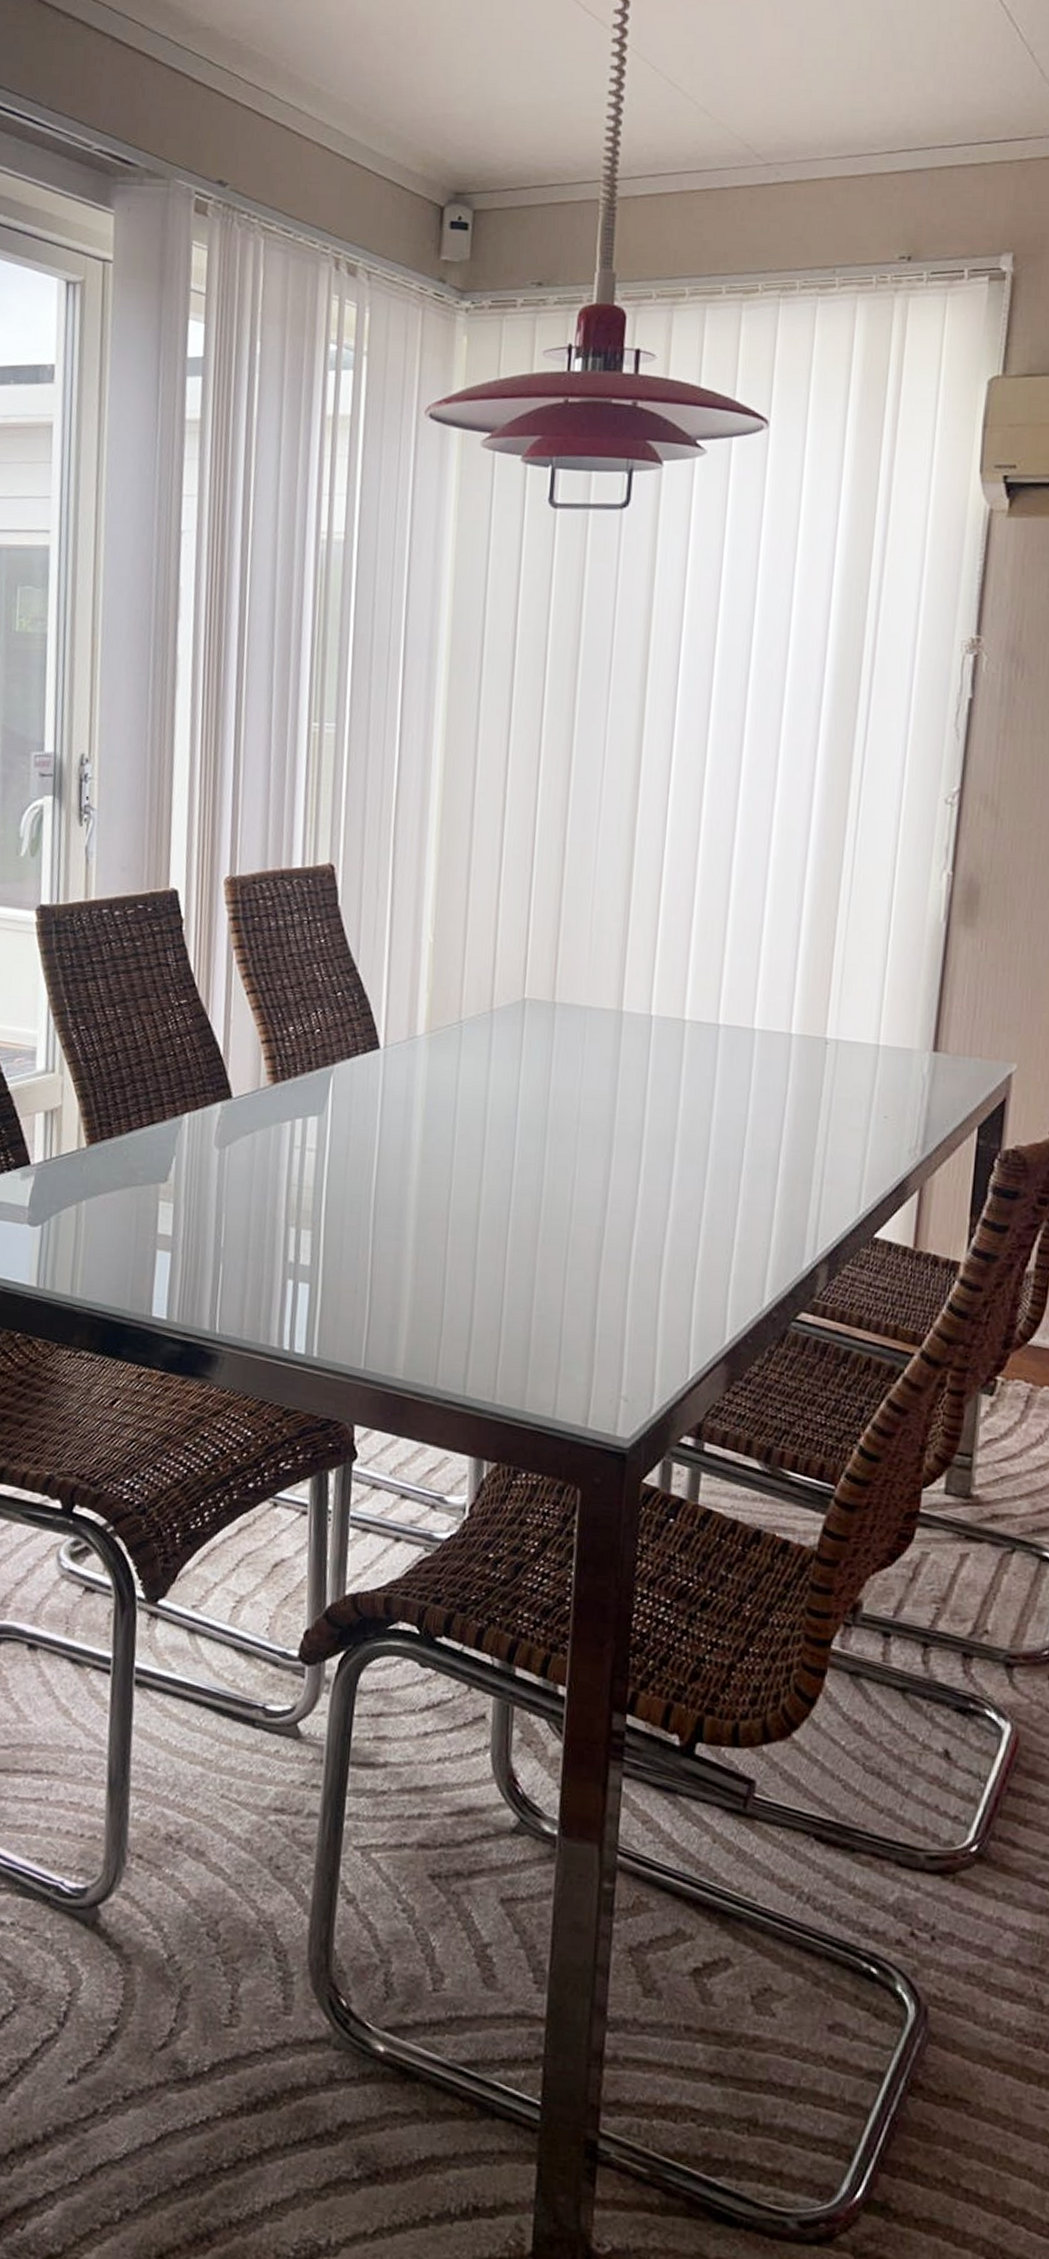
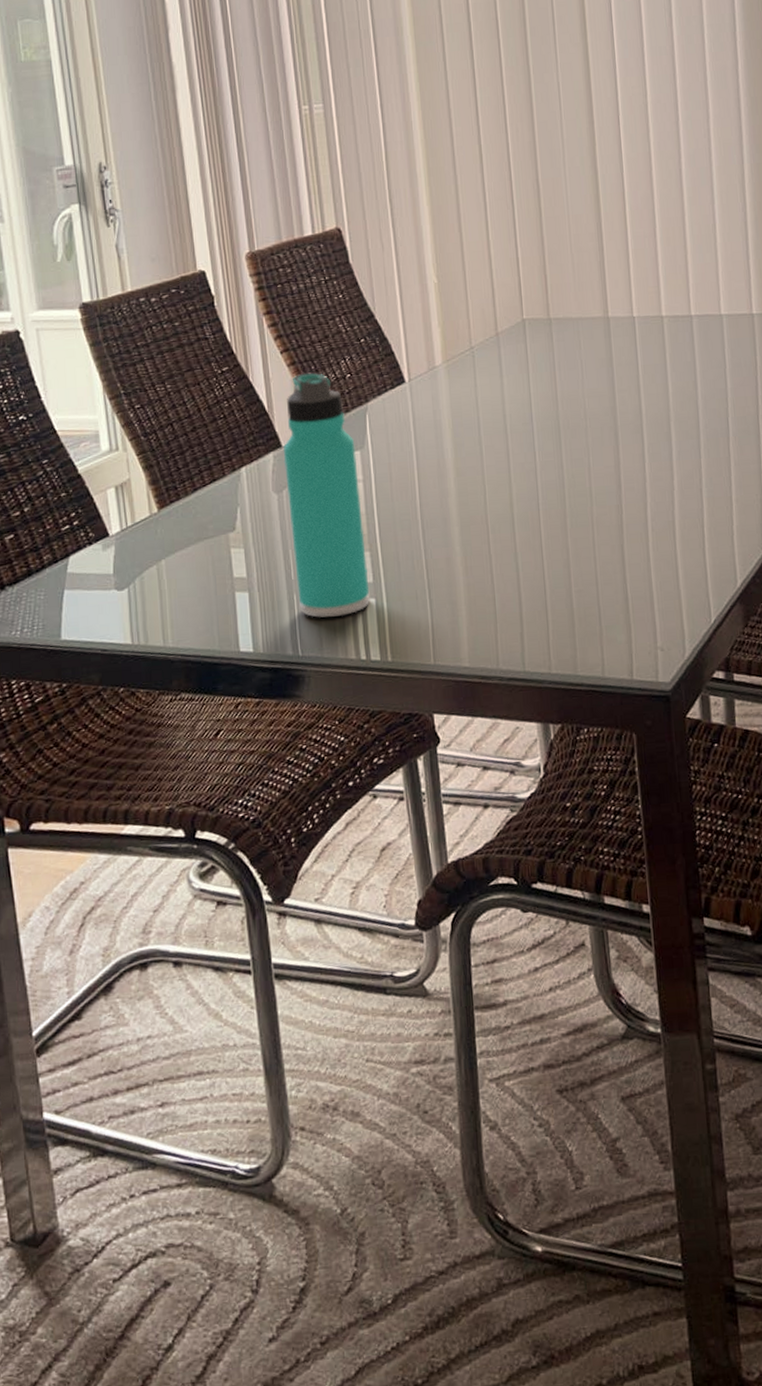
thermos bottle: none [225,1020,314,1297] -> present [283,372,370,618]

